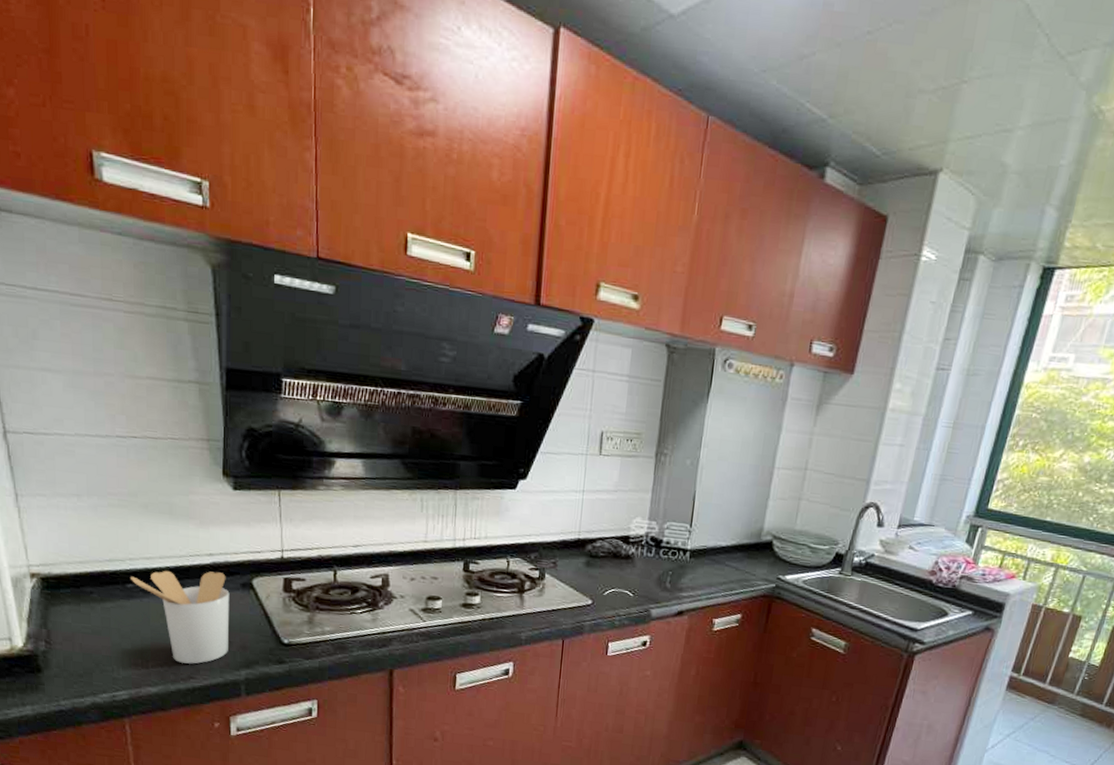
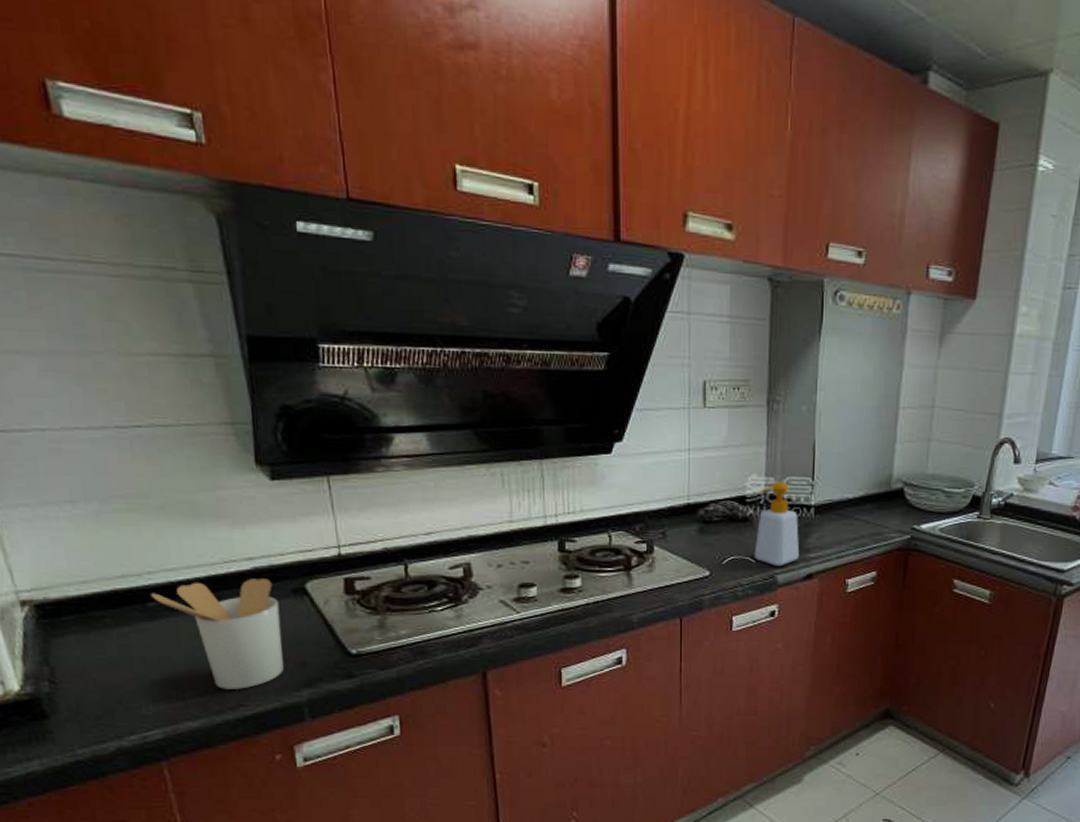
soap bottle: none [632,525,675,602] -> present [754,481,800,567]

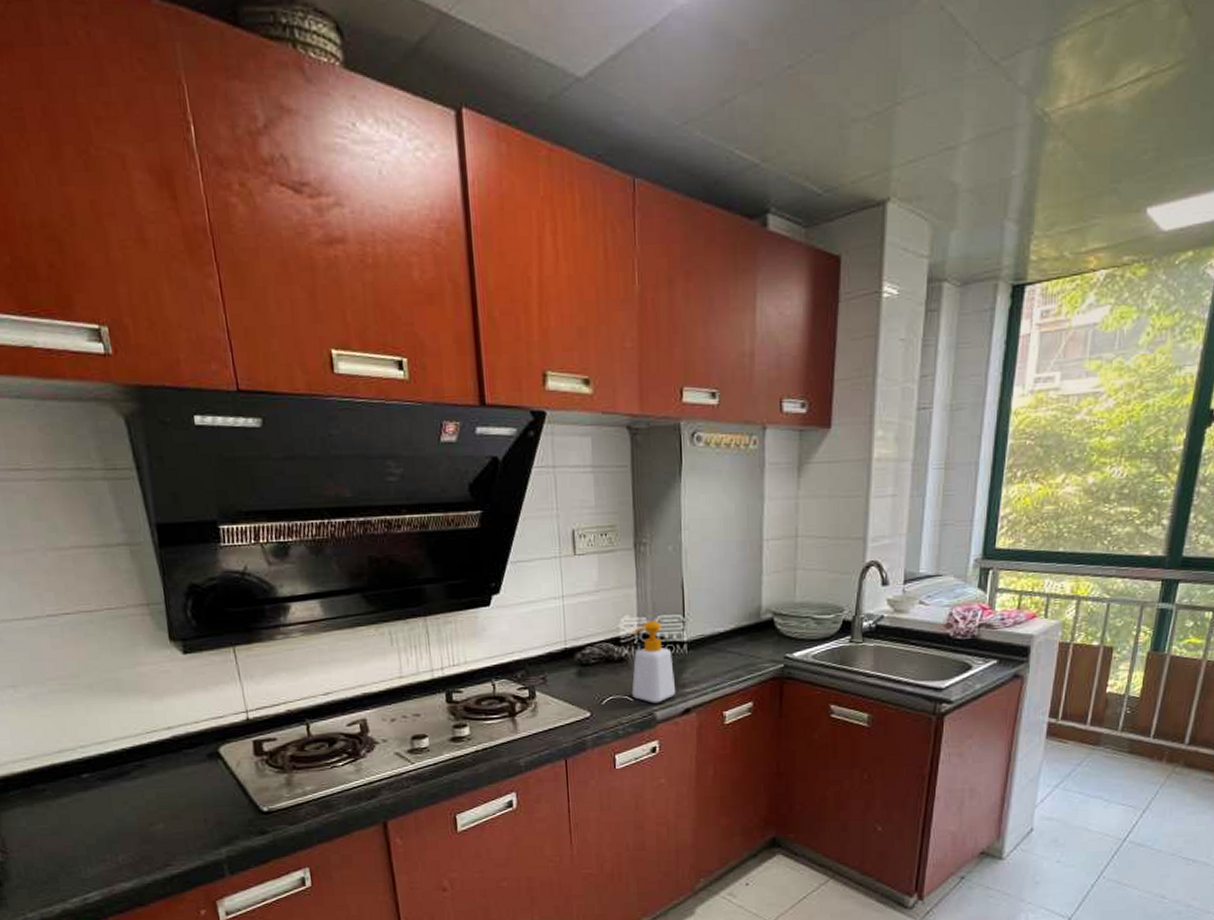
utensil holder: present [150,578,284,689] -> none [83,746,204,851]

